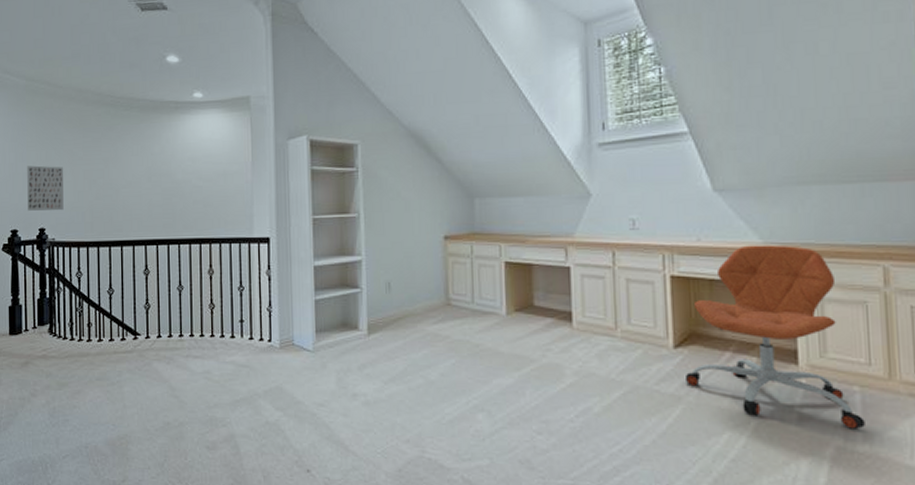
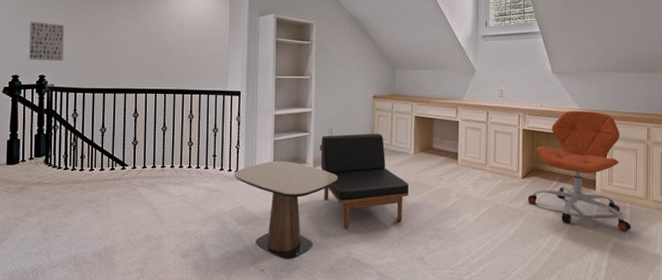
side table: none [266,326,402,457] -> present [234,160,338,259]
armless chair: none [374,288,503,418] -> present [319,133,410,229]

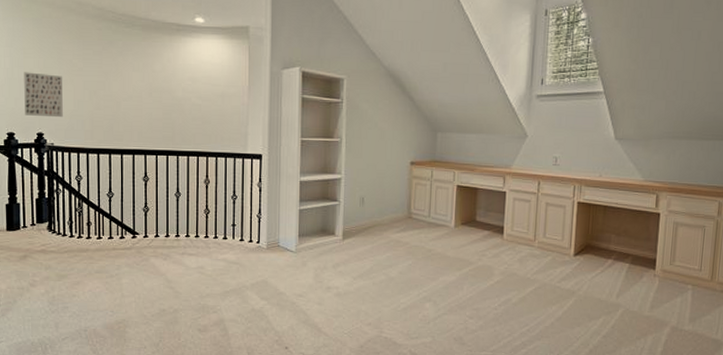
side table: present [234,160,338,259] -> none [255,231,370,336]
armless chair: present [319,133,410,229] -> none [349,203,448,306]
office chair: present [527,110,631,231] -> none [578,181,692,315]

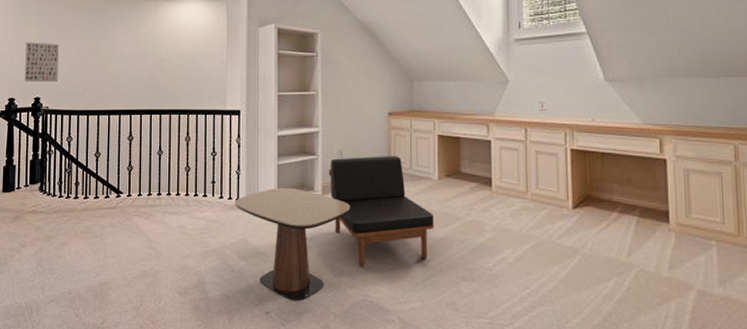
side table: none [255,231,370,336] -> present [234,187,351,300]
armless chair: none [349,203,448,306] -> present [328,156,435,267]

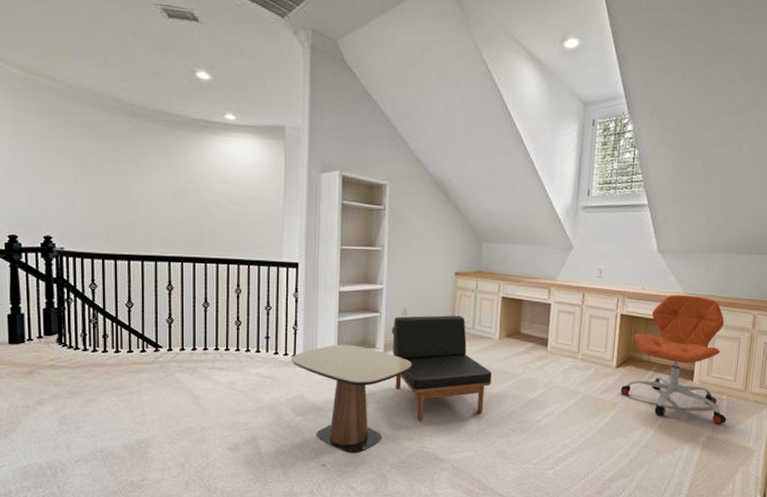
wall art: present [25,42,59,83] -> none [28,168,74,220]
office chair: none [581,125,720,276] -> present [620,294,726,424]

